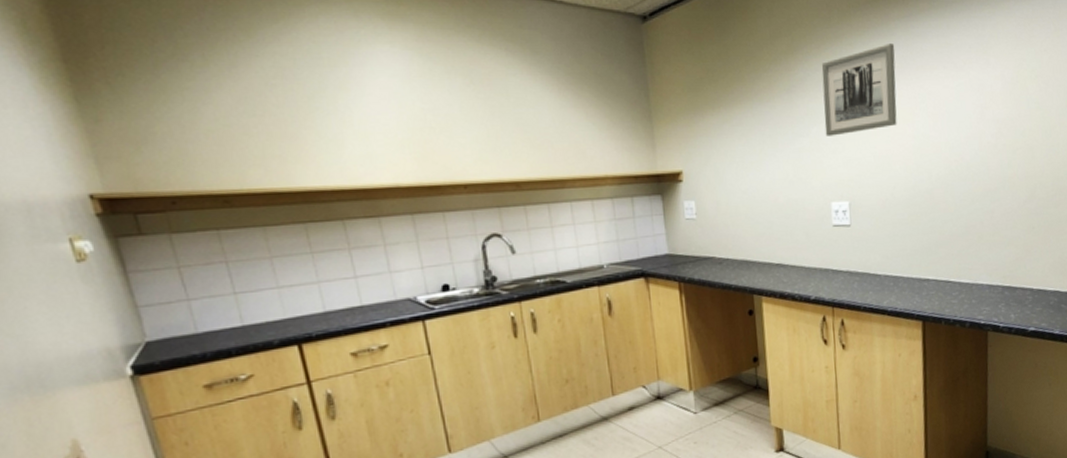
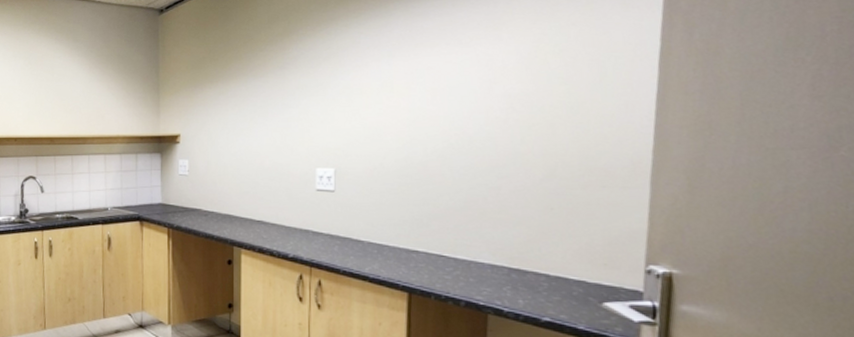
wall art: present [821,44,897,136] -> none [314,23,393,108]

